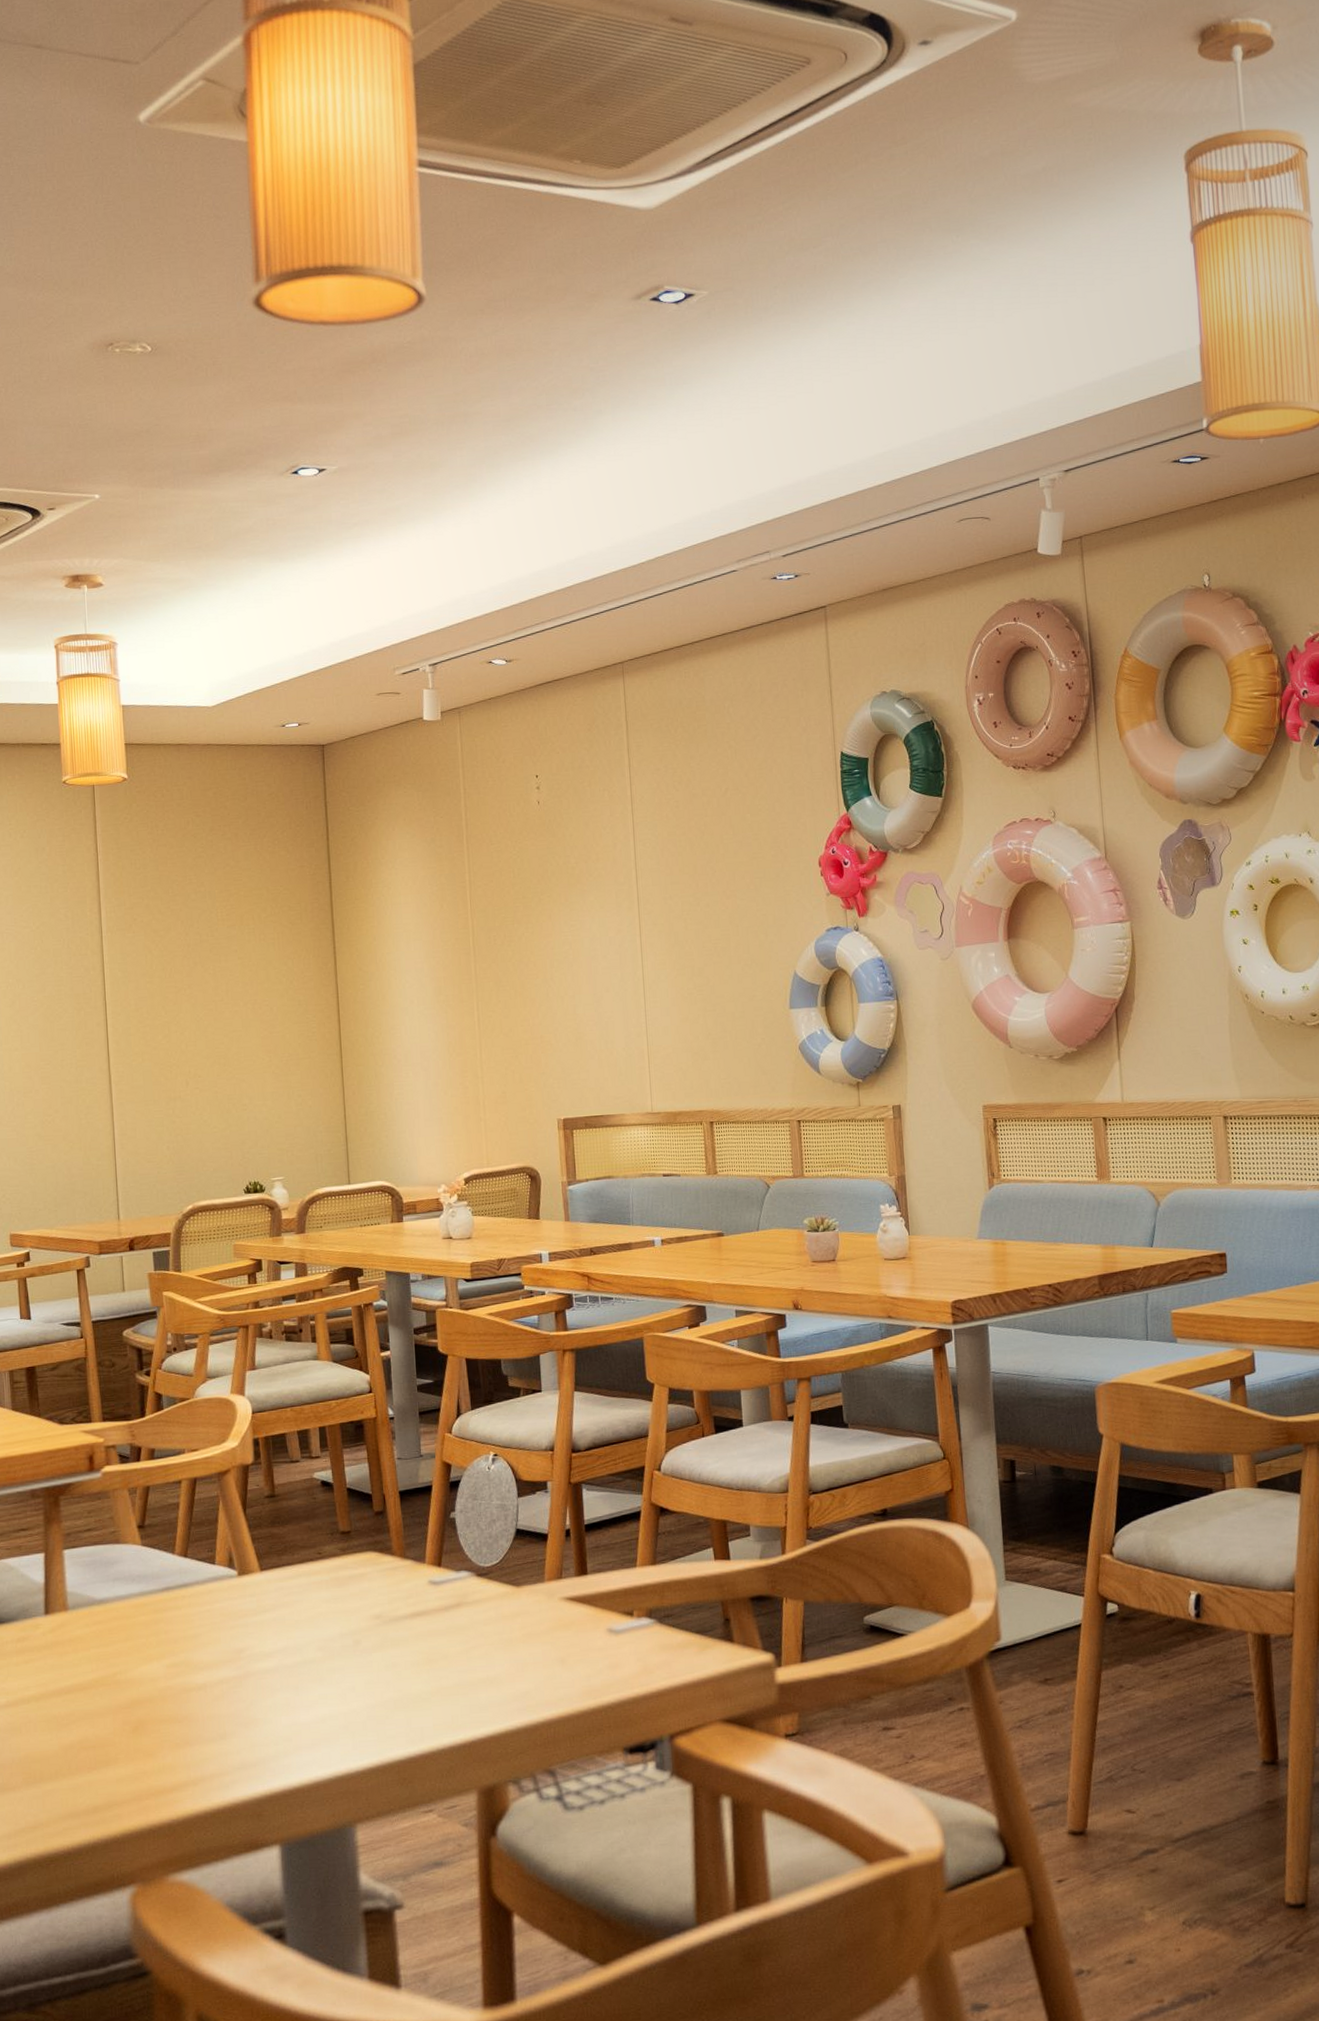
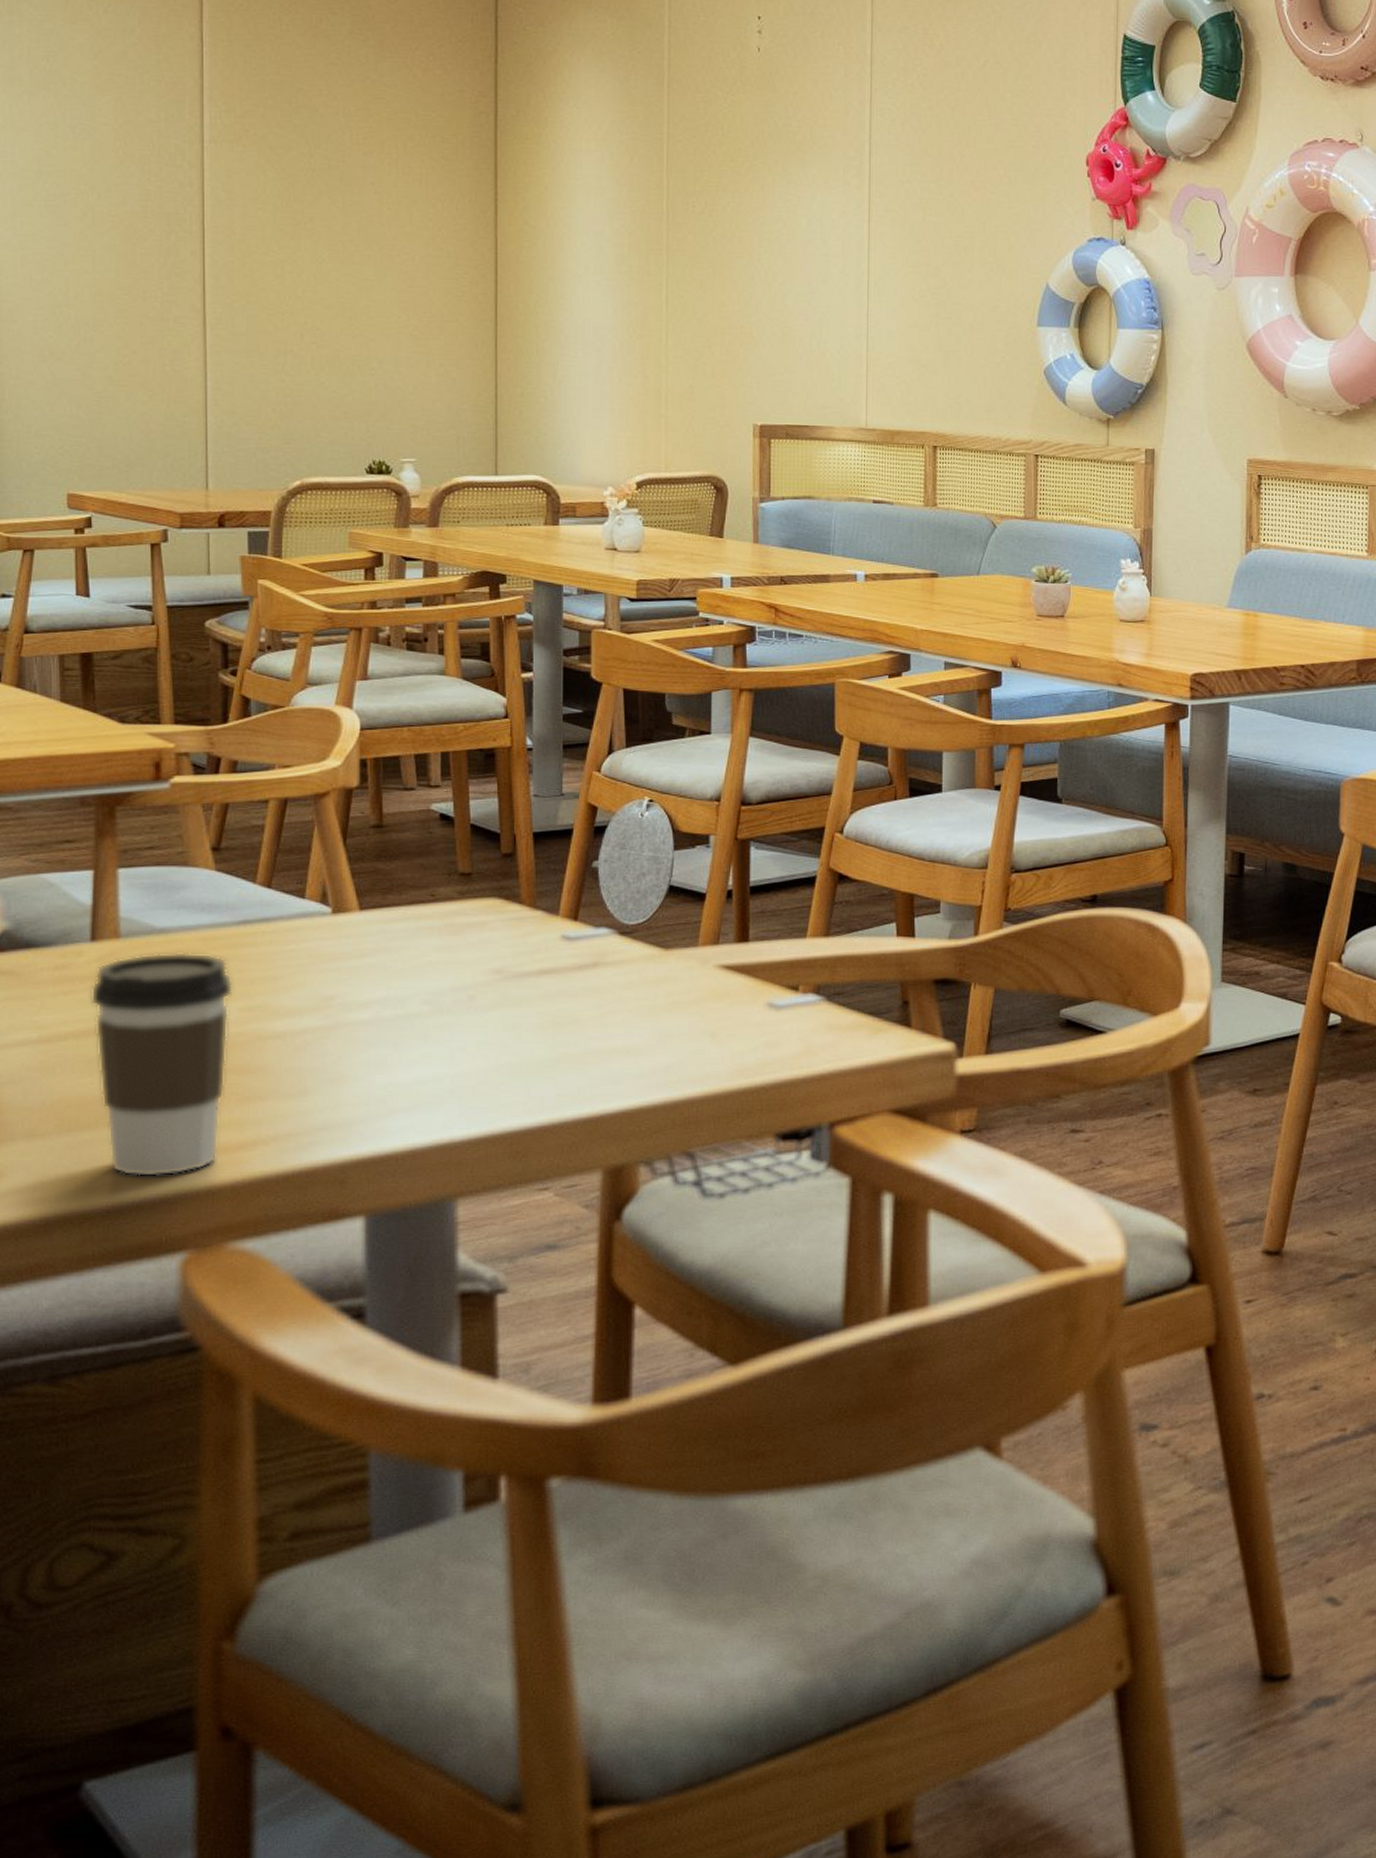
coffee cup: none [46,1618,162,1821] -> present [90,951,234,1177]

